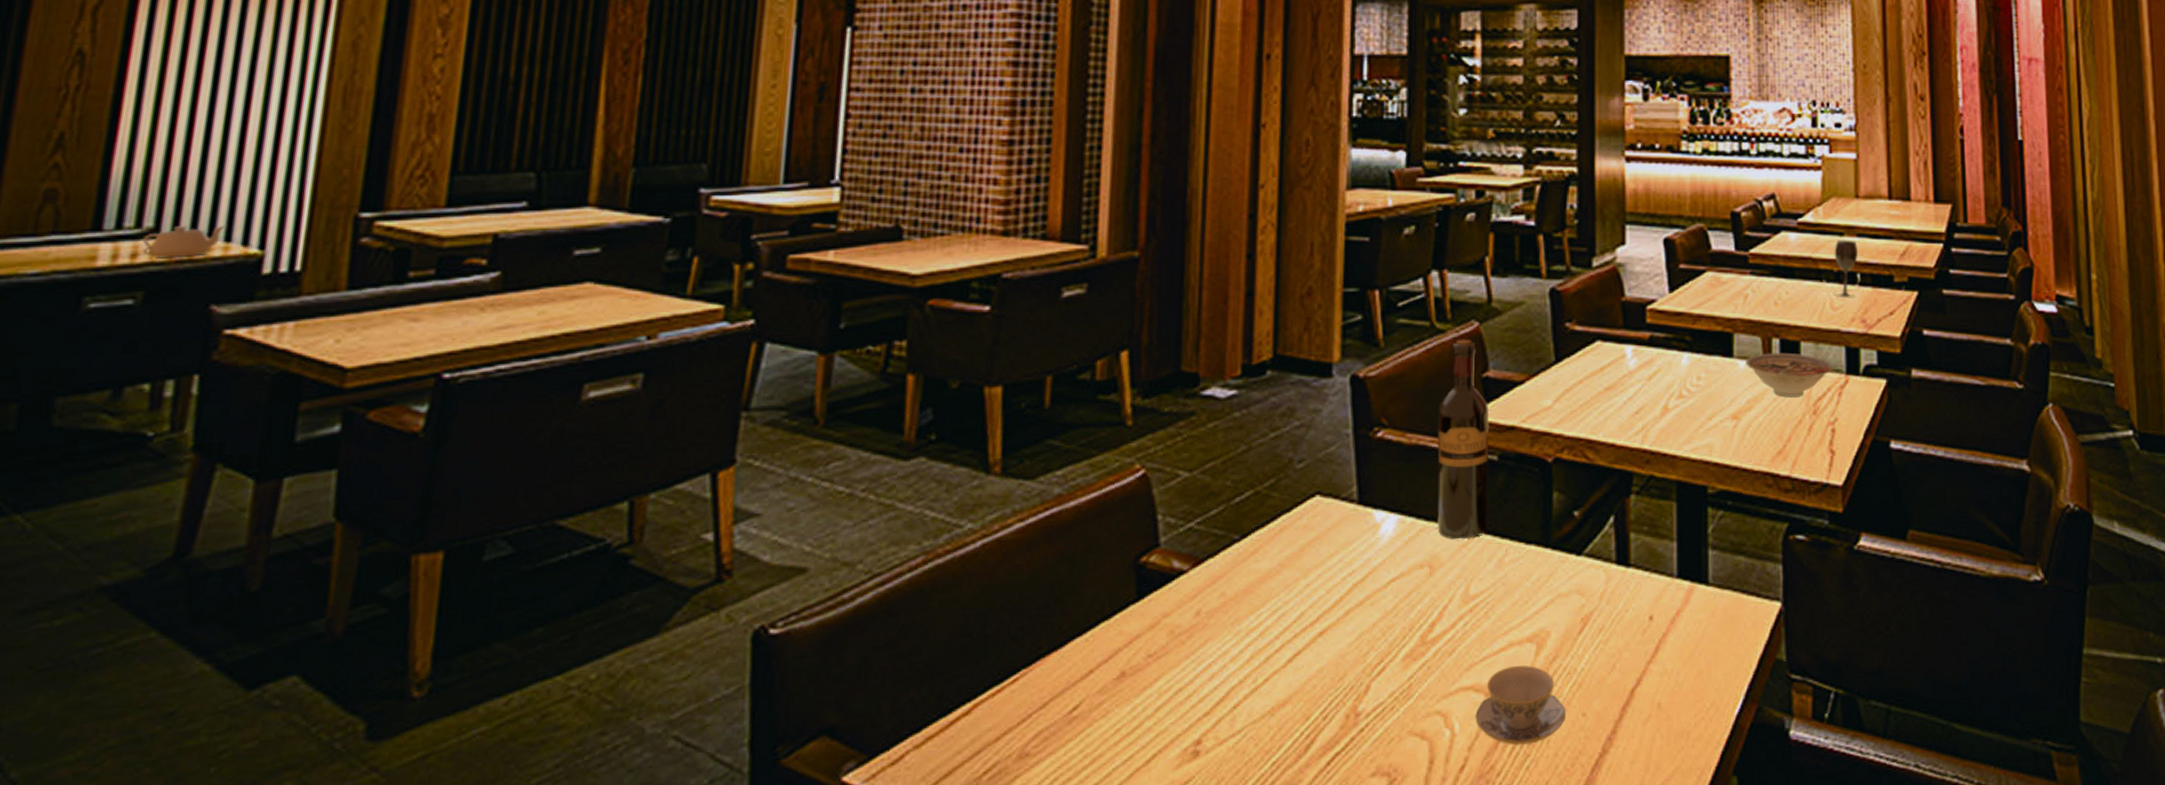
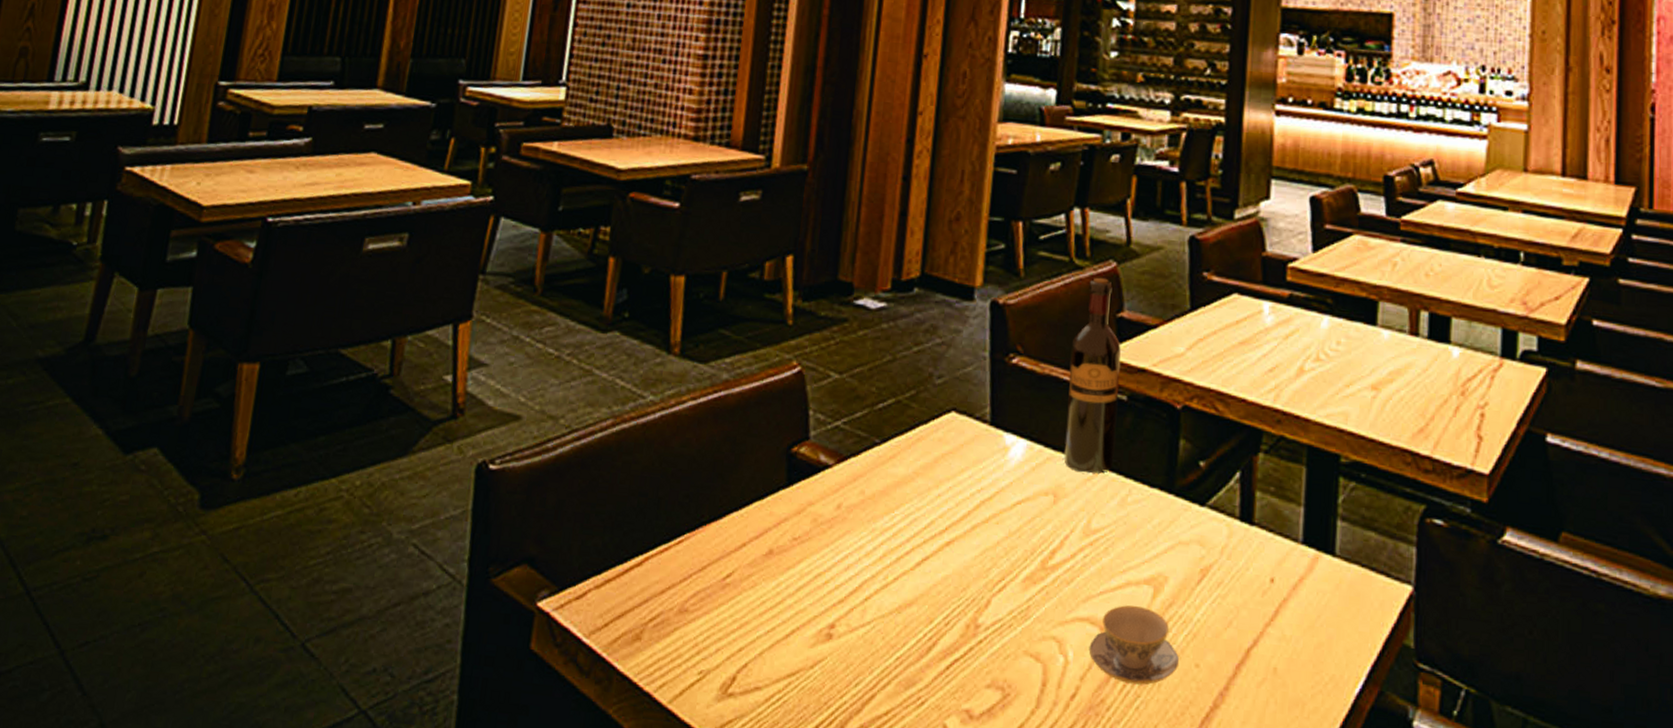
teapot: present [141,225,227,259] -> none [77,82,132,108]
soup bowl: present [1746,352,1833,398] -> none [1390,325,1487,376]
wine glass: present [1834,240,1858,298] -> none [1492,214,1523,278]

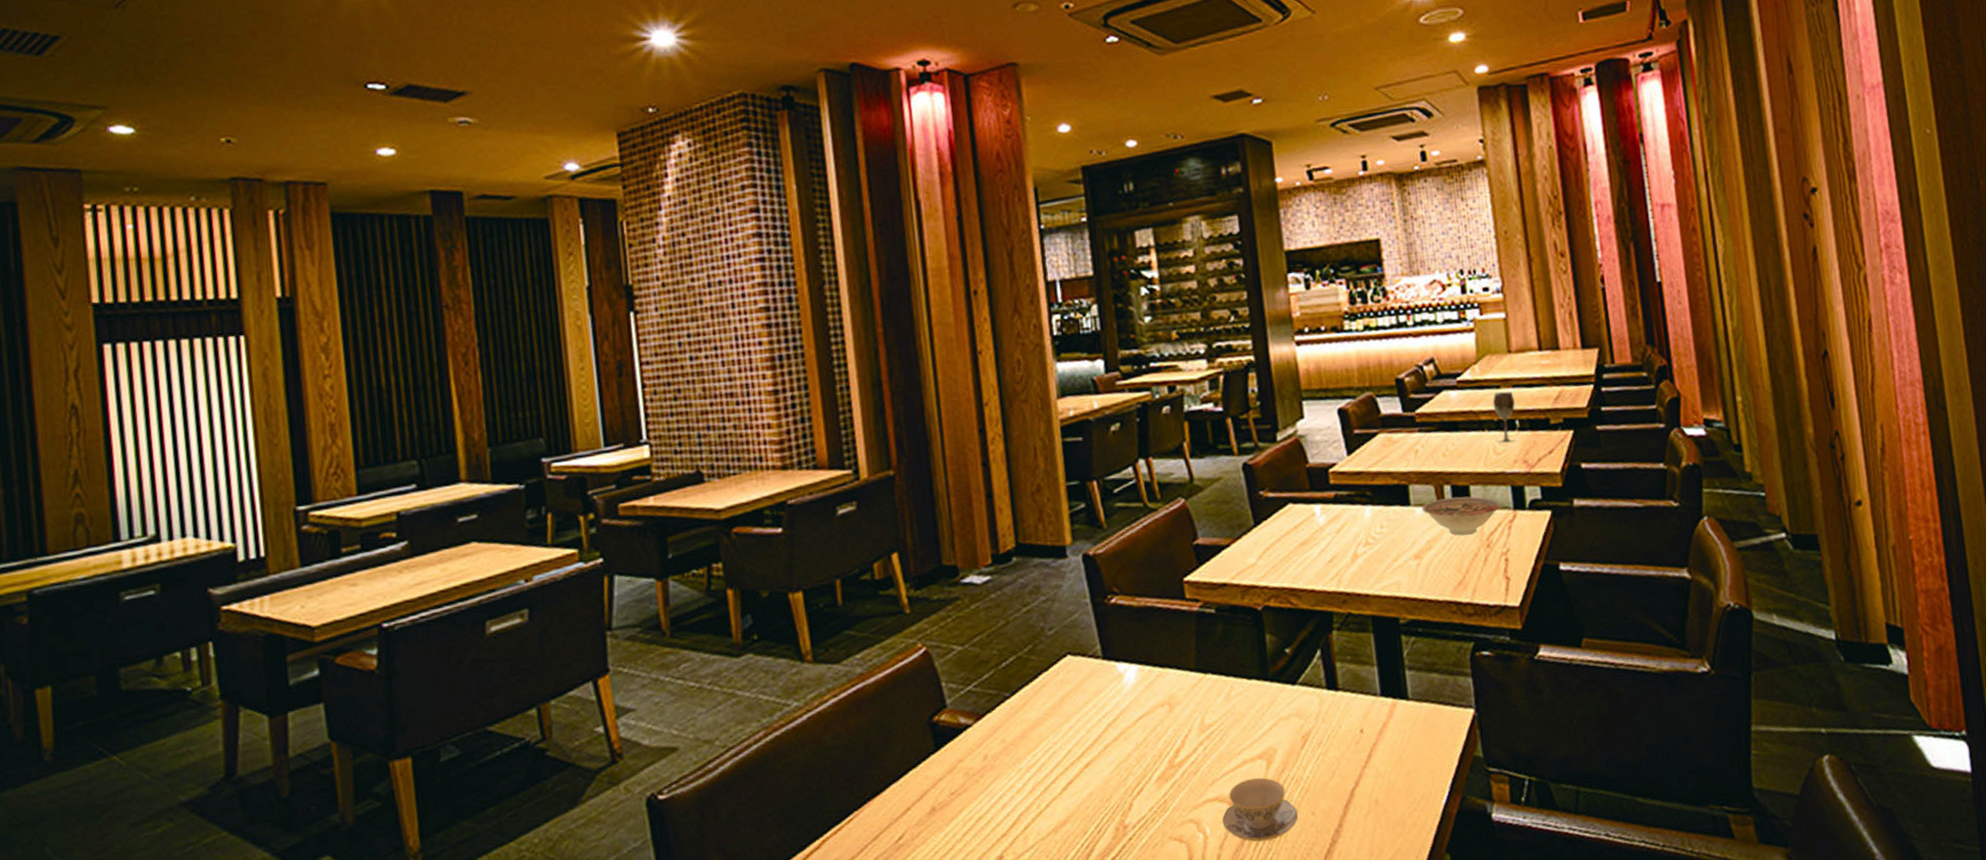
wine bottle: present [1063,277,1122,474] -> none [1159,514,1214,681]
soup bowl: none [1390,325,1487,376] -> present [1422,496,1502,536]
wine glass: none [1492,214,1523,278] -> present [1492,391,1517,444]

